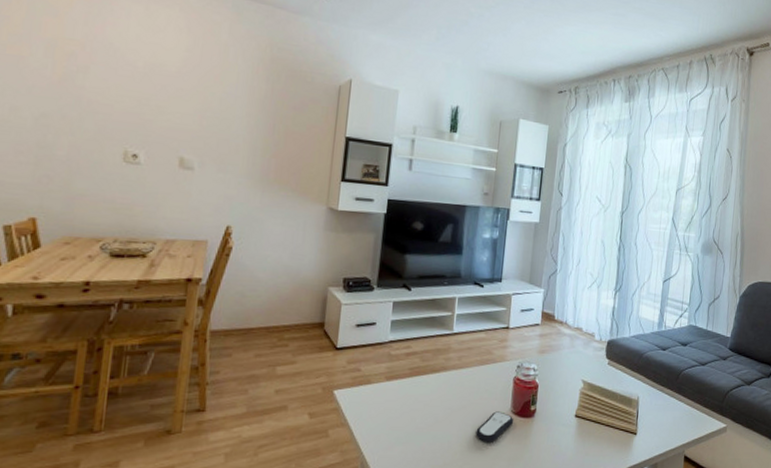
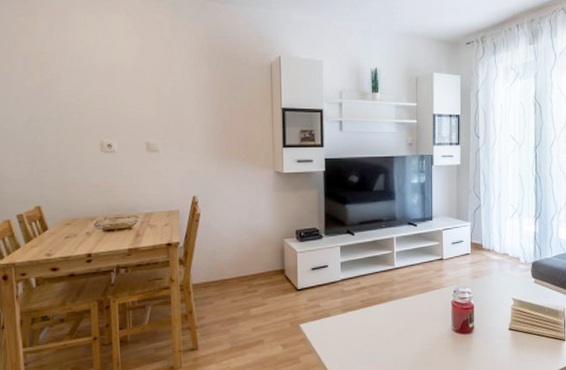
remote control: present [475,411,514,442] -> none [423,330,456,357]

